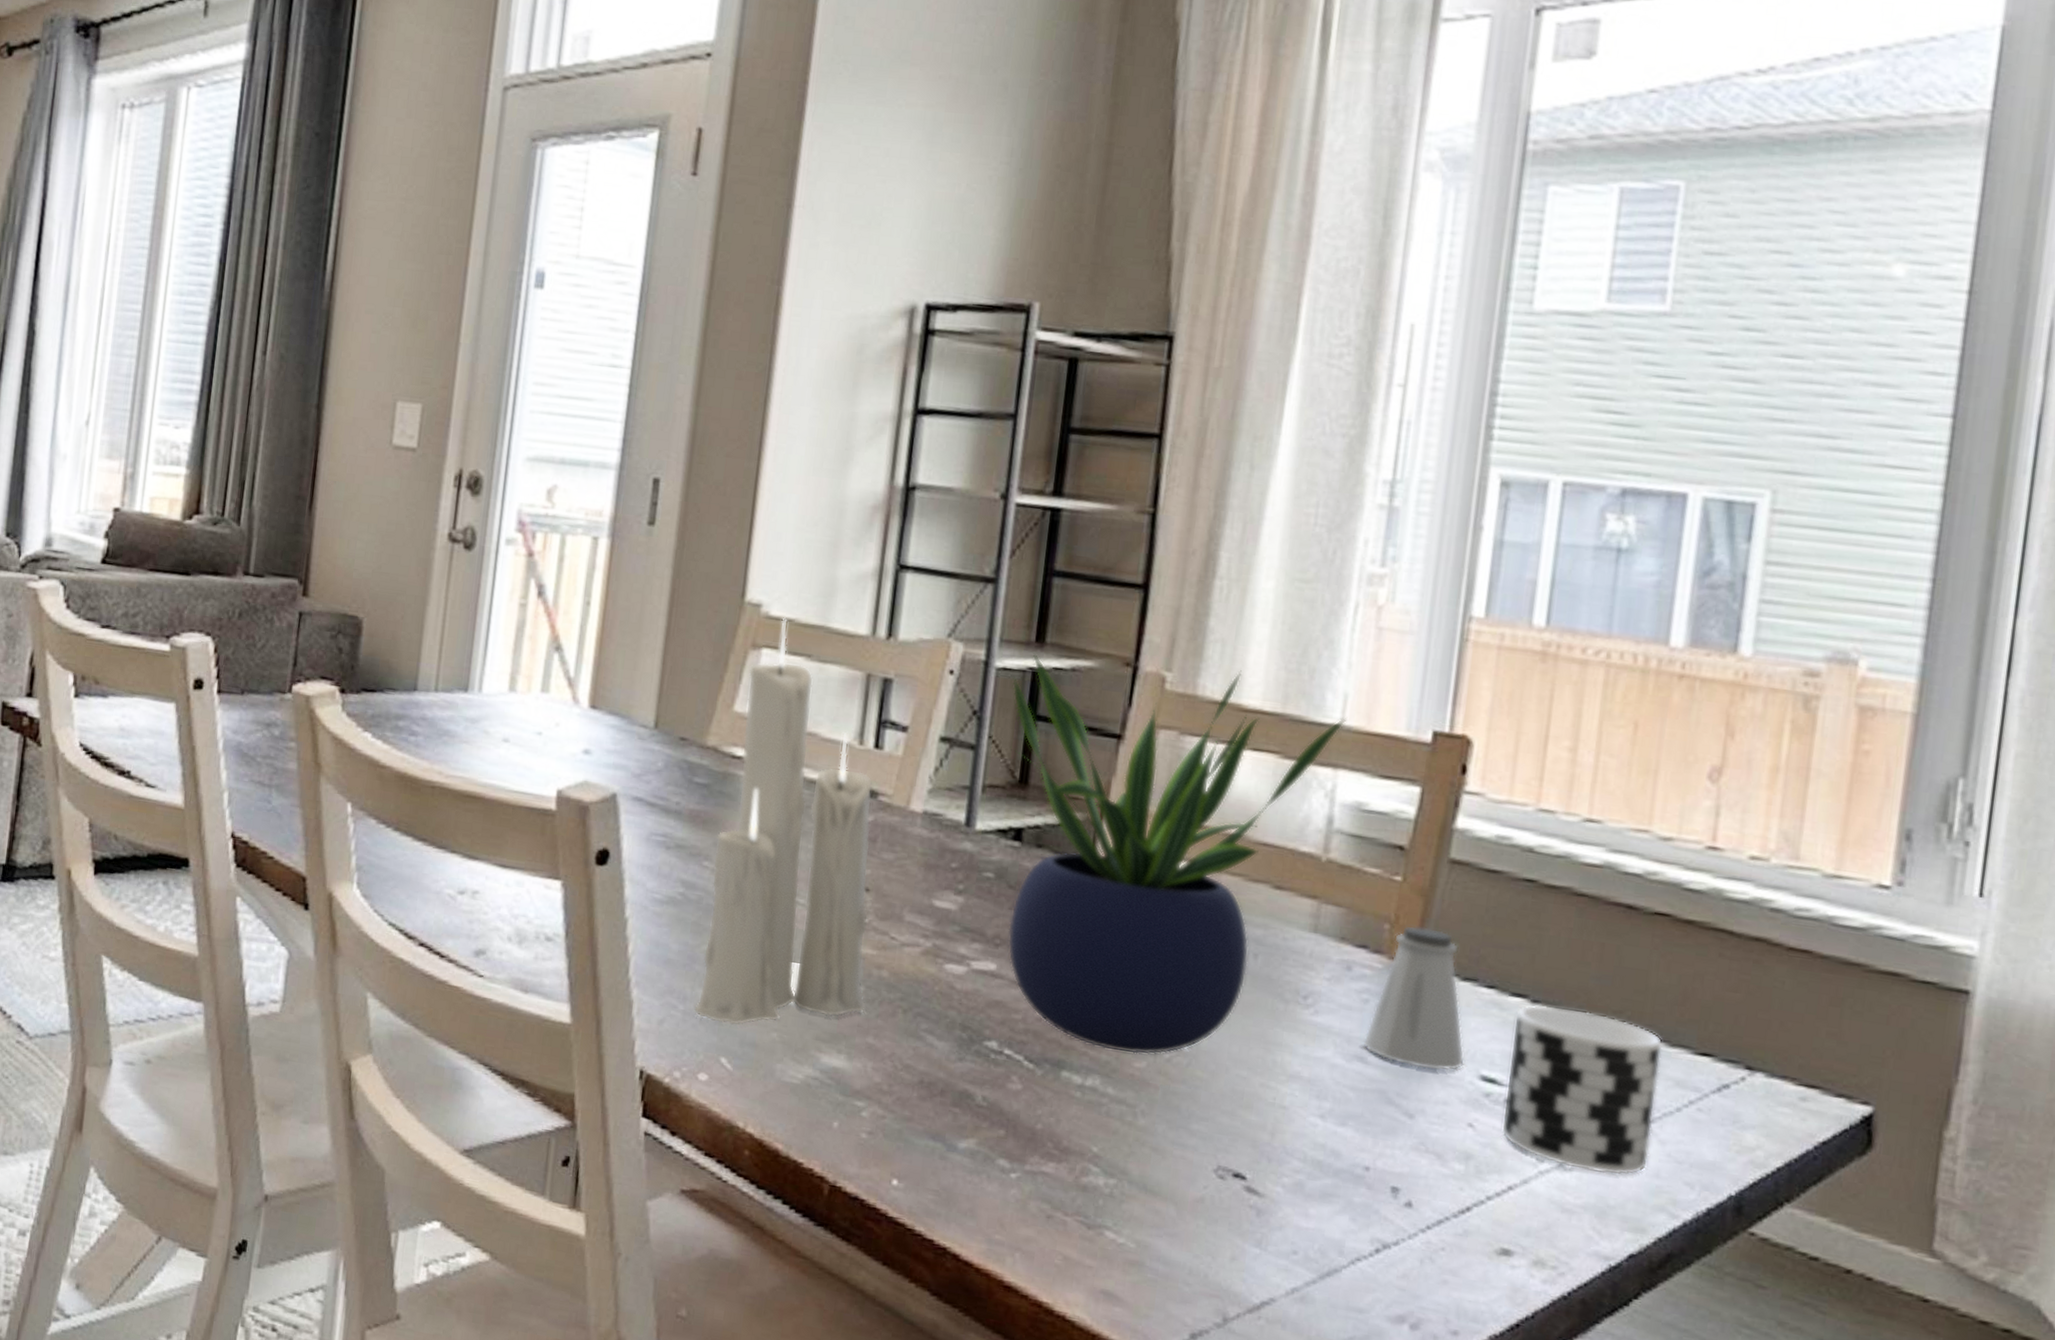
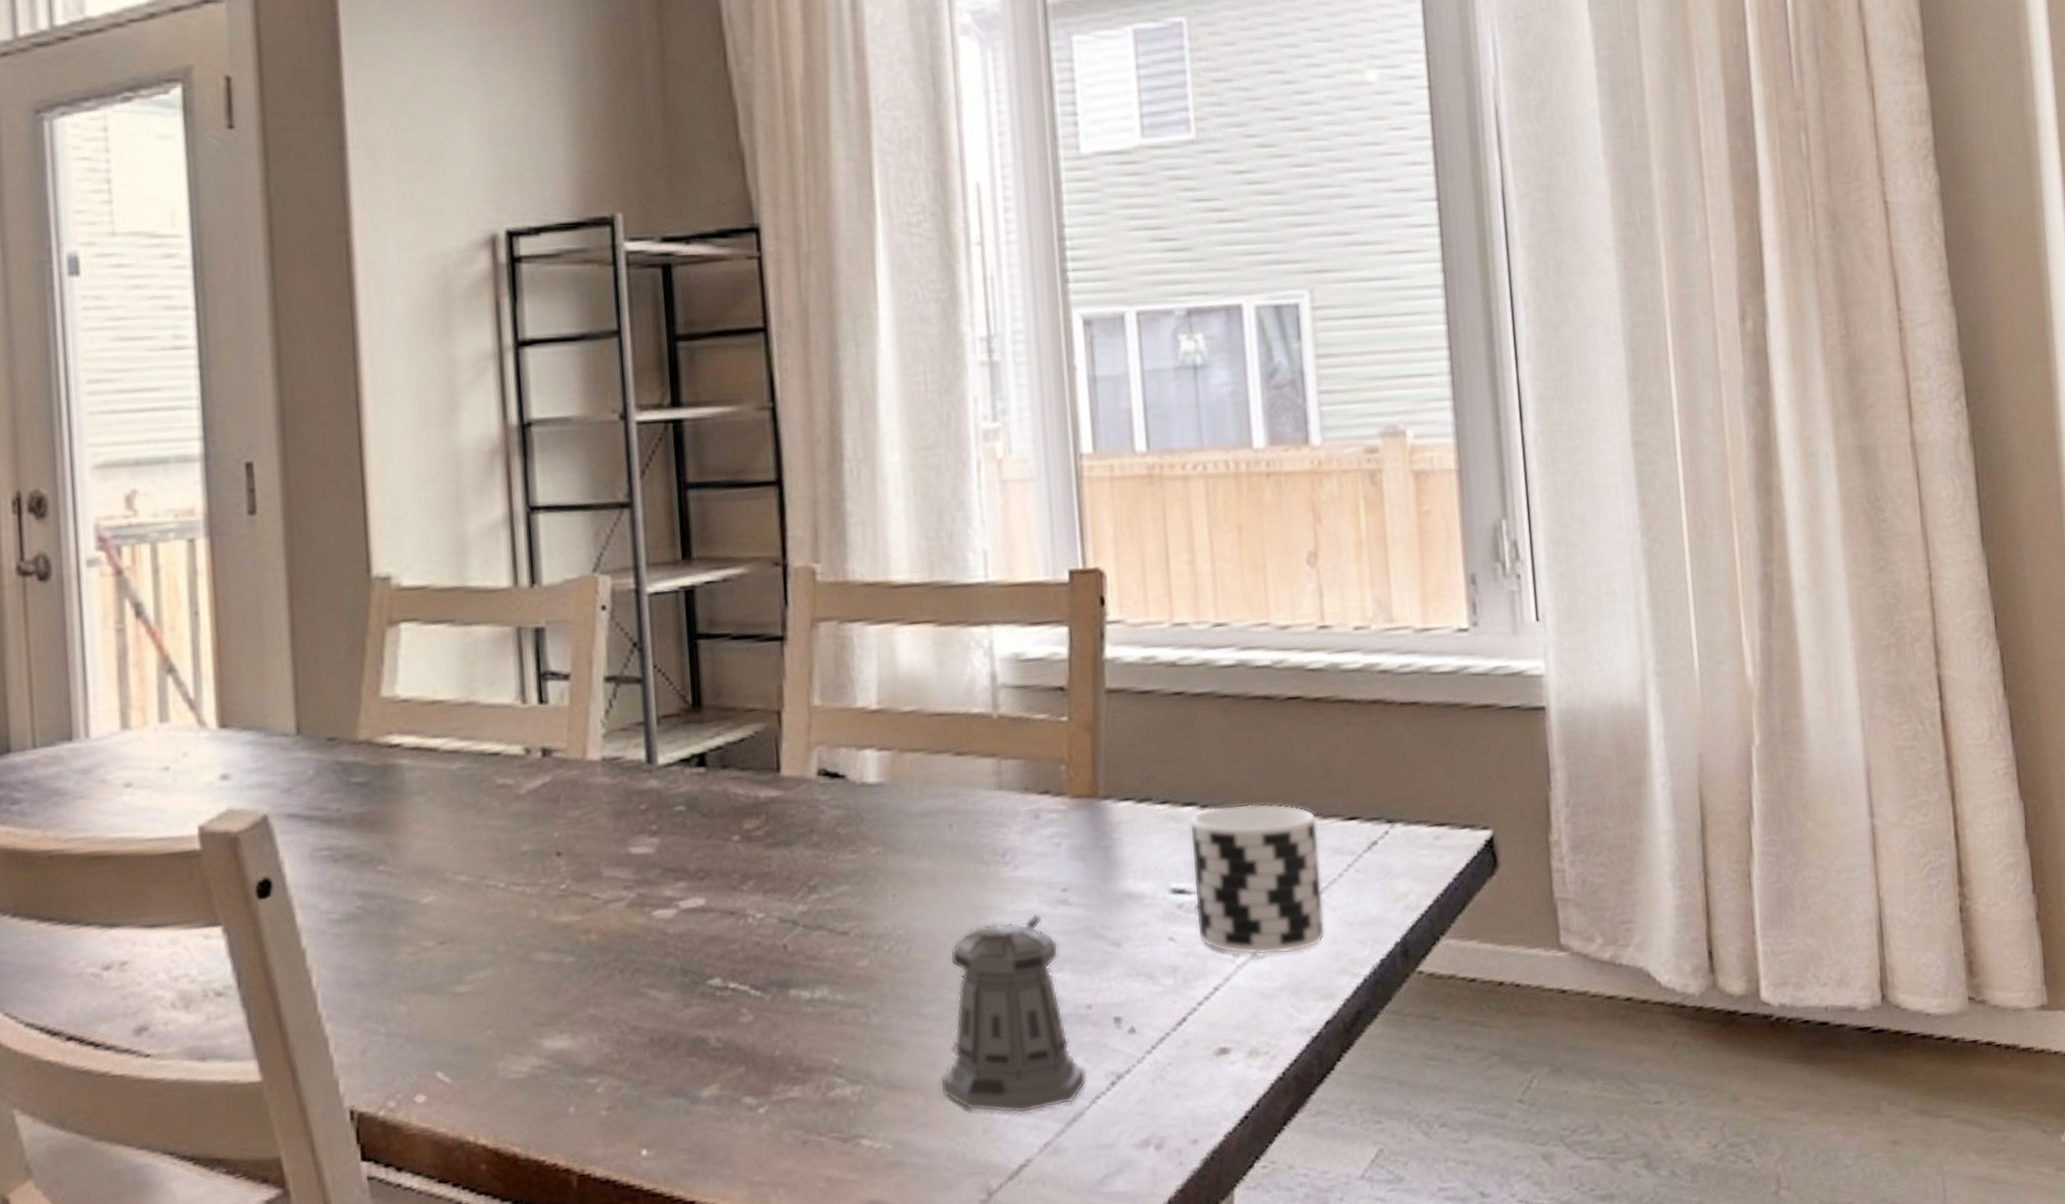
candle: present [694,617,874,1026] -> none [388,586,581,1036]
potted plant: present [1007,653,1348,1055] -> none [666,548,991,957]
pepper shaker: none [1195,1060,1351,1258] -> present [940,914,1087,1114]
saltshaker: present [1363,925,1465,1071] -> none [1062,758,1156,898]

